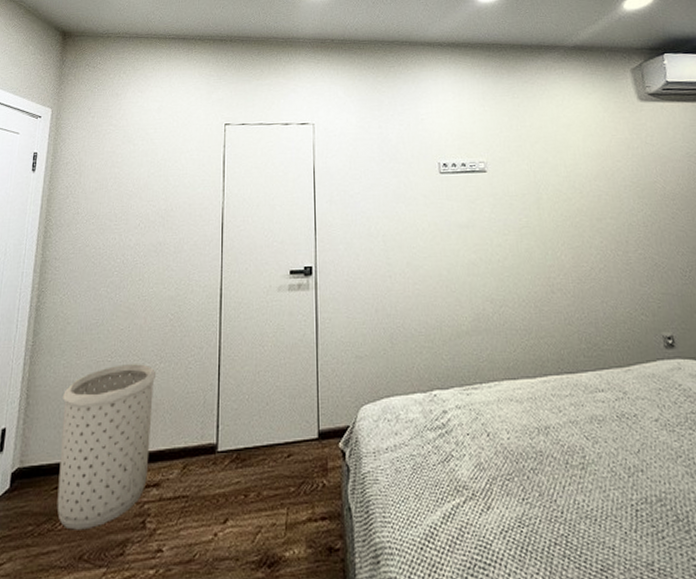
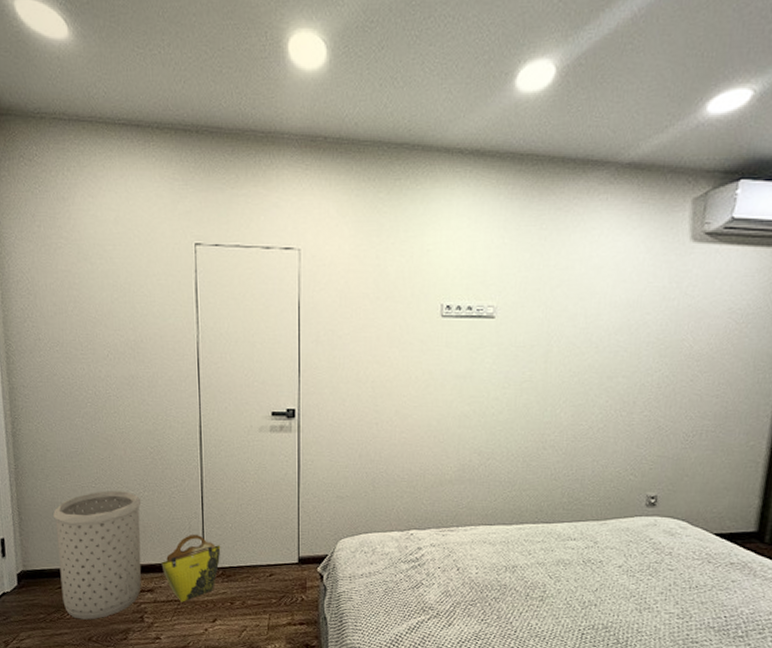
tote bag: none [171,411,236,498] -> present [161,535,221,602]

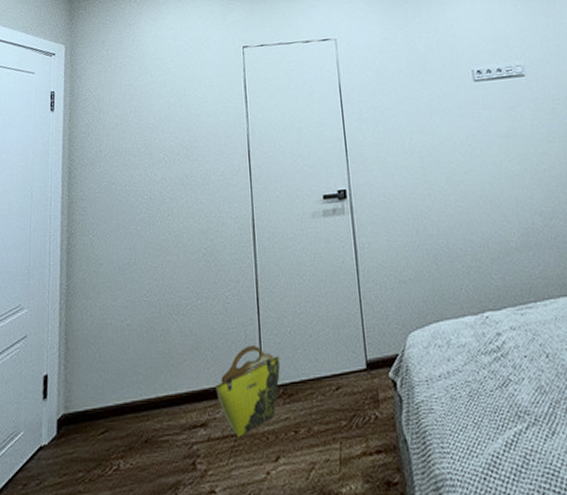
laundry basket: present [53,491,142,620] -> none [102,302,194,475]

